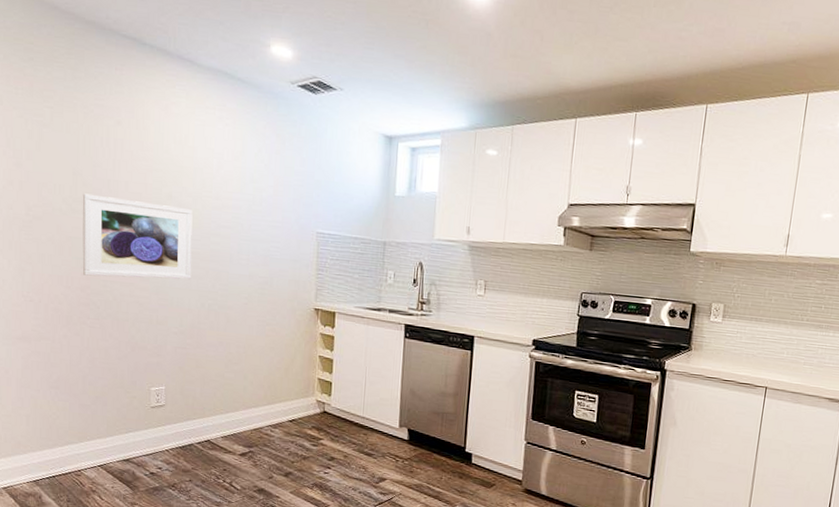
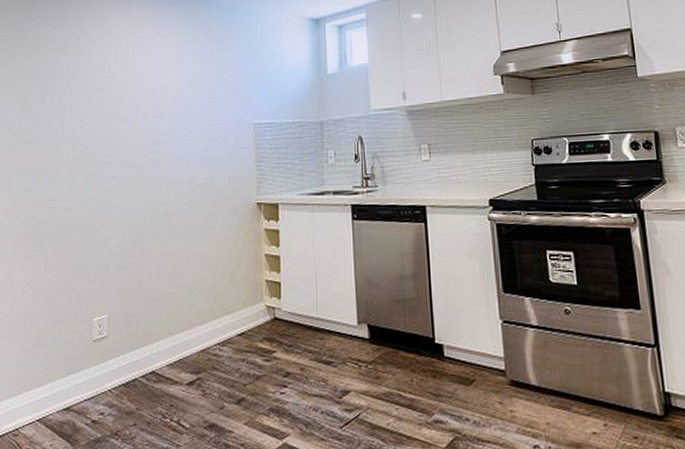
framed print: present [82,193,193,280] -> none [28,122,134,206]

